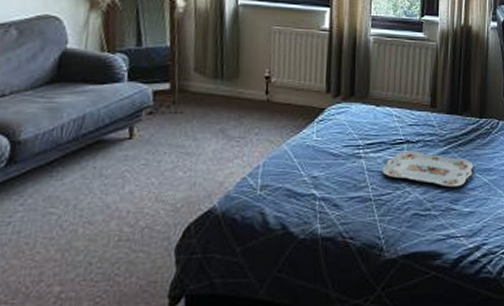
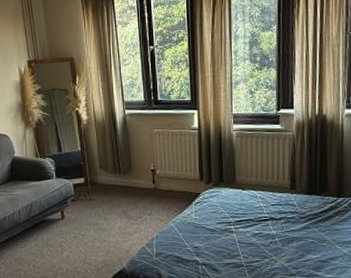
serving tray: present [382,150,474,188] -> none [251,226,334,257]

